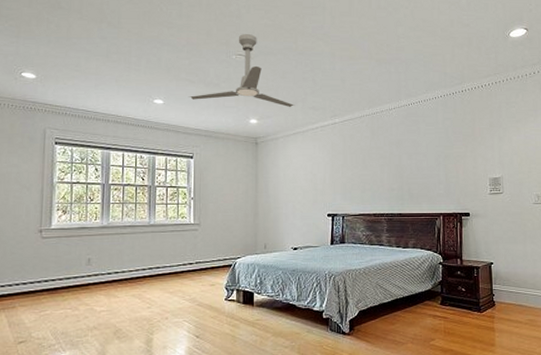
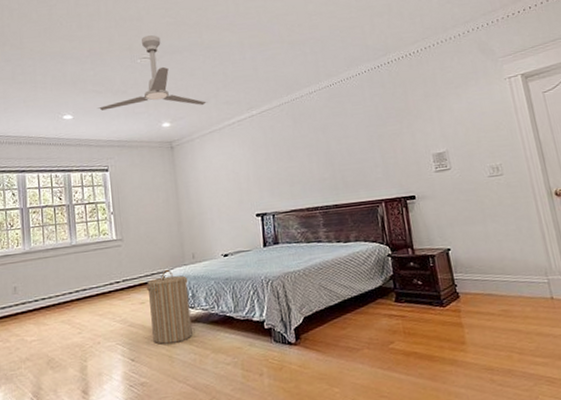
laundry hamper: none [217,257,258,324] -> present [146,270,193,344]

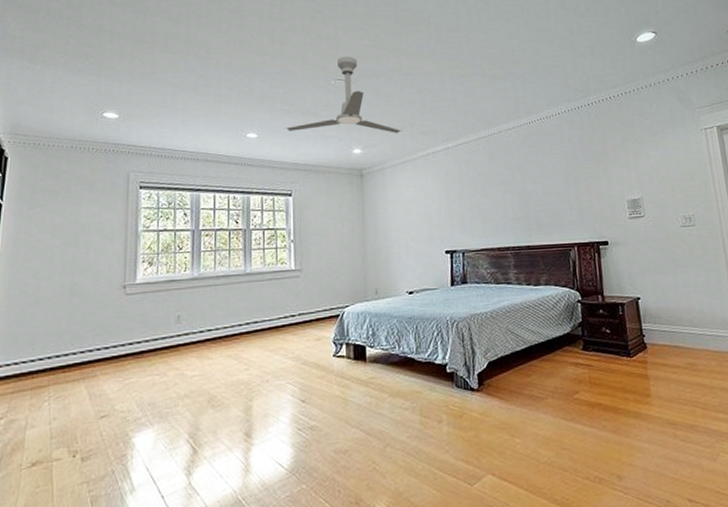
laundry hamper: present [146,270,193,344] -> none [323,305,370,385]

